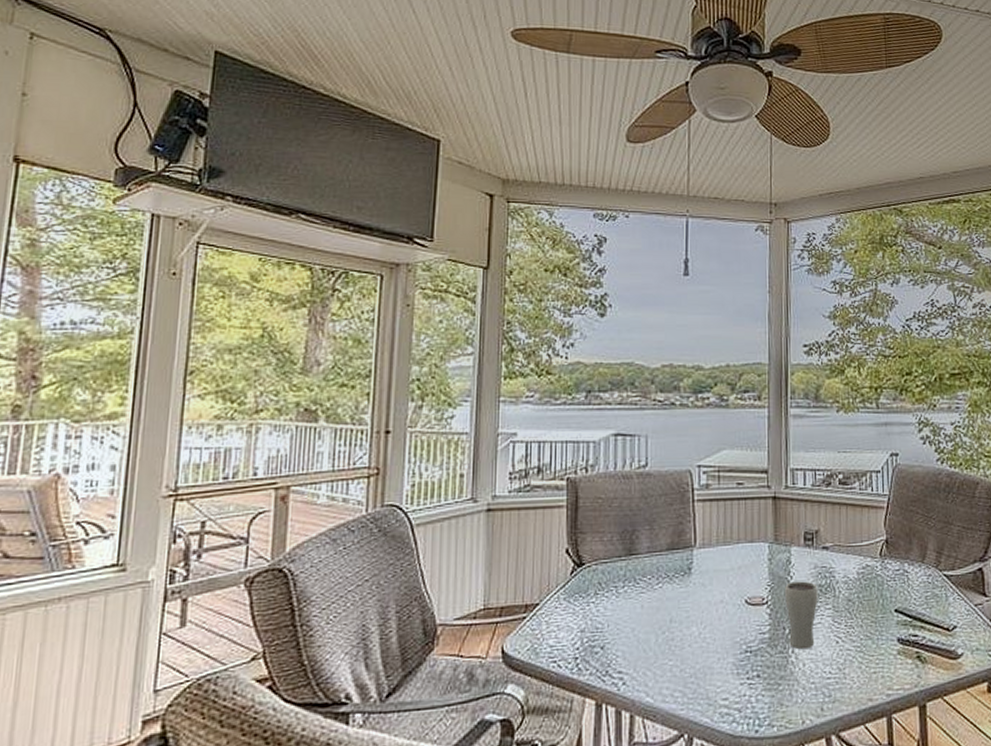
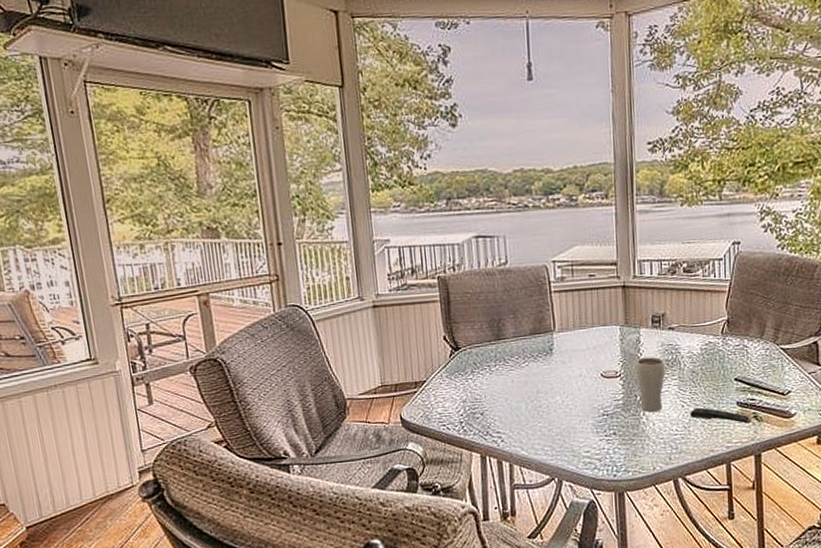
remote control: none [845,644,914,666] -> present [690,407,752,424]

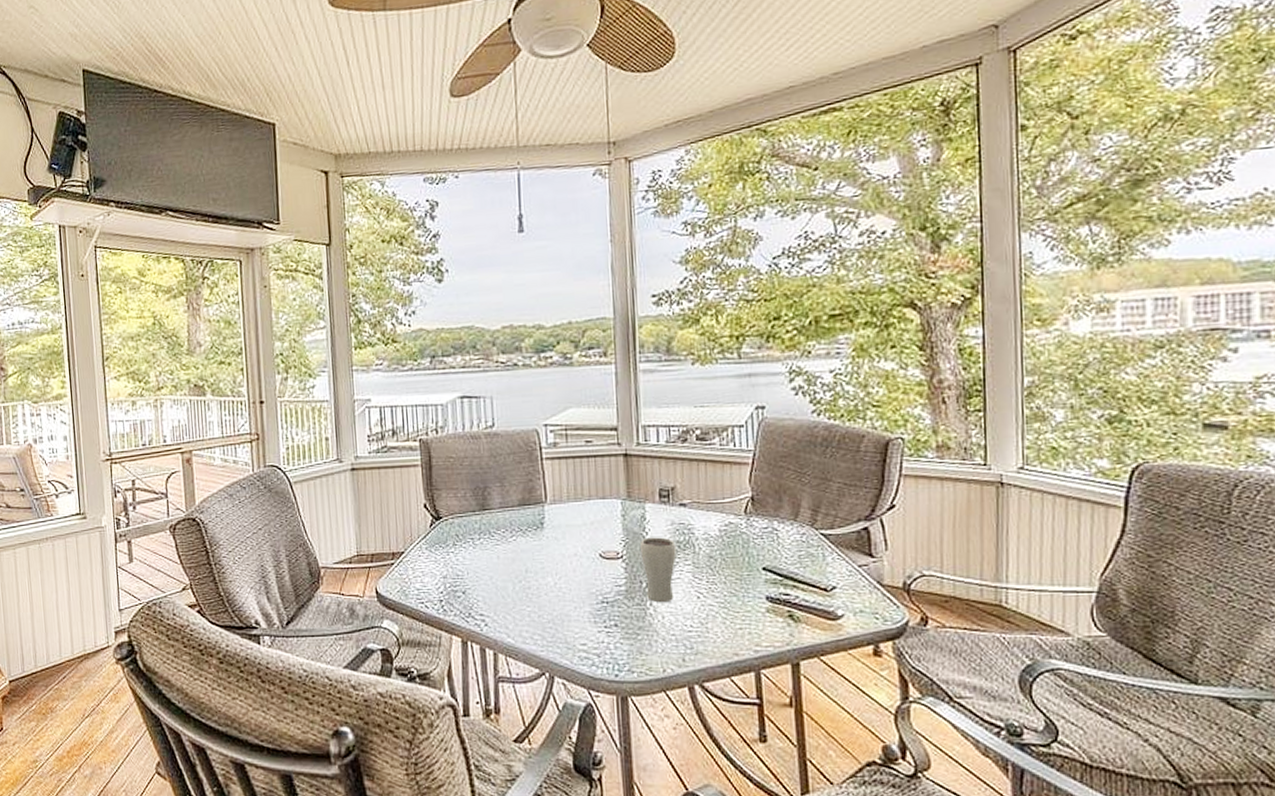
remote control: present [690,407,752,424] -> none [707,600,786,624]

